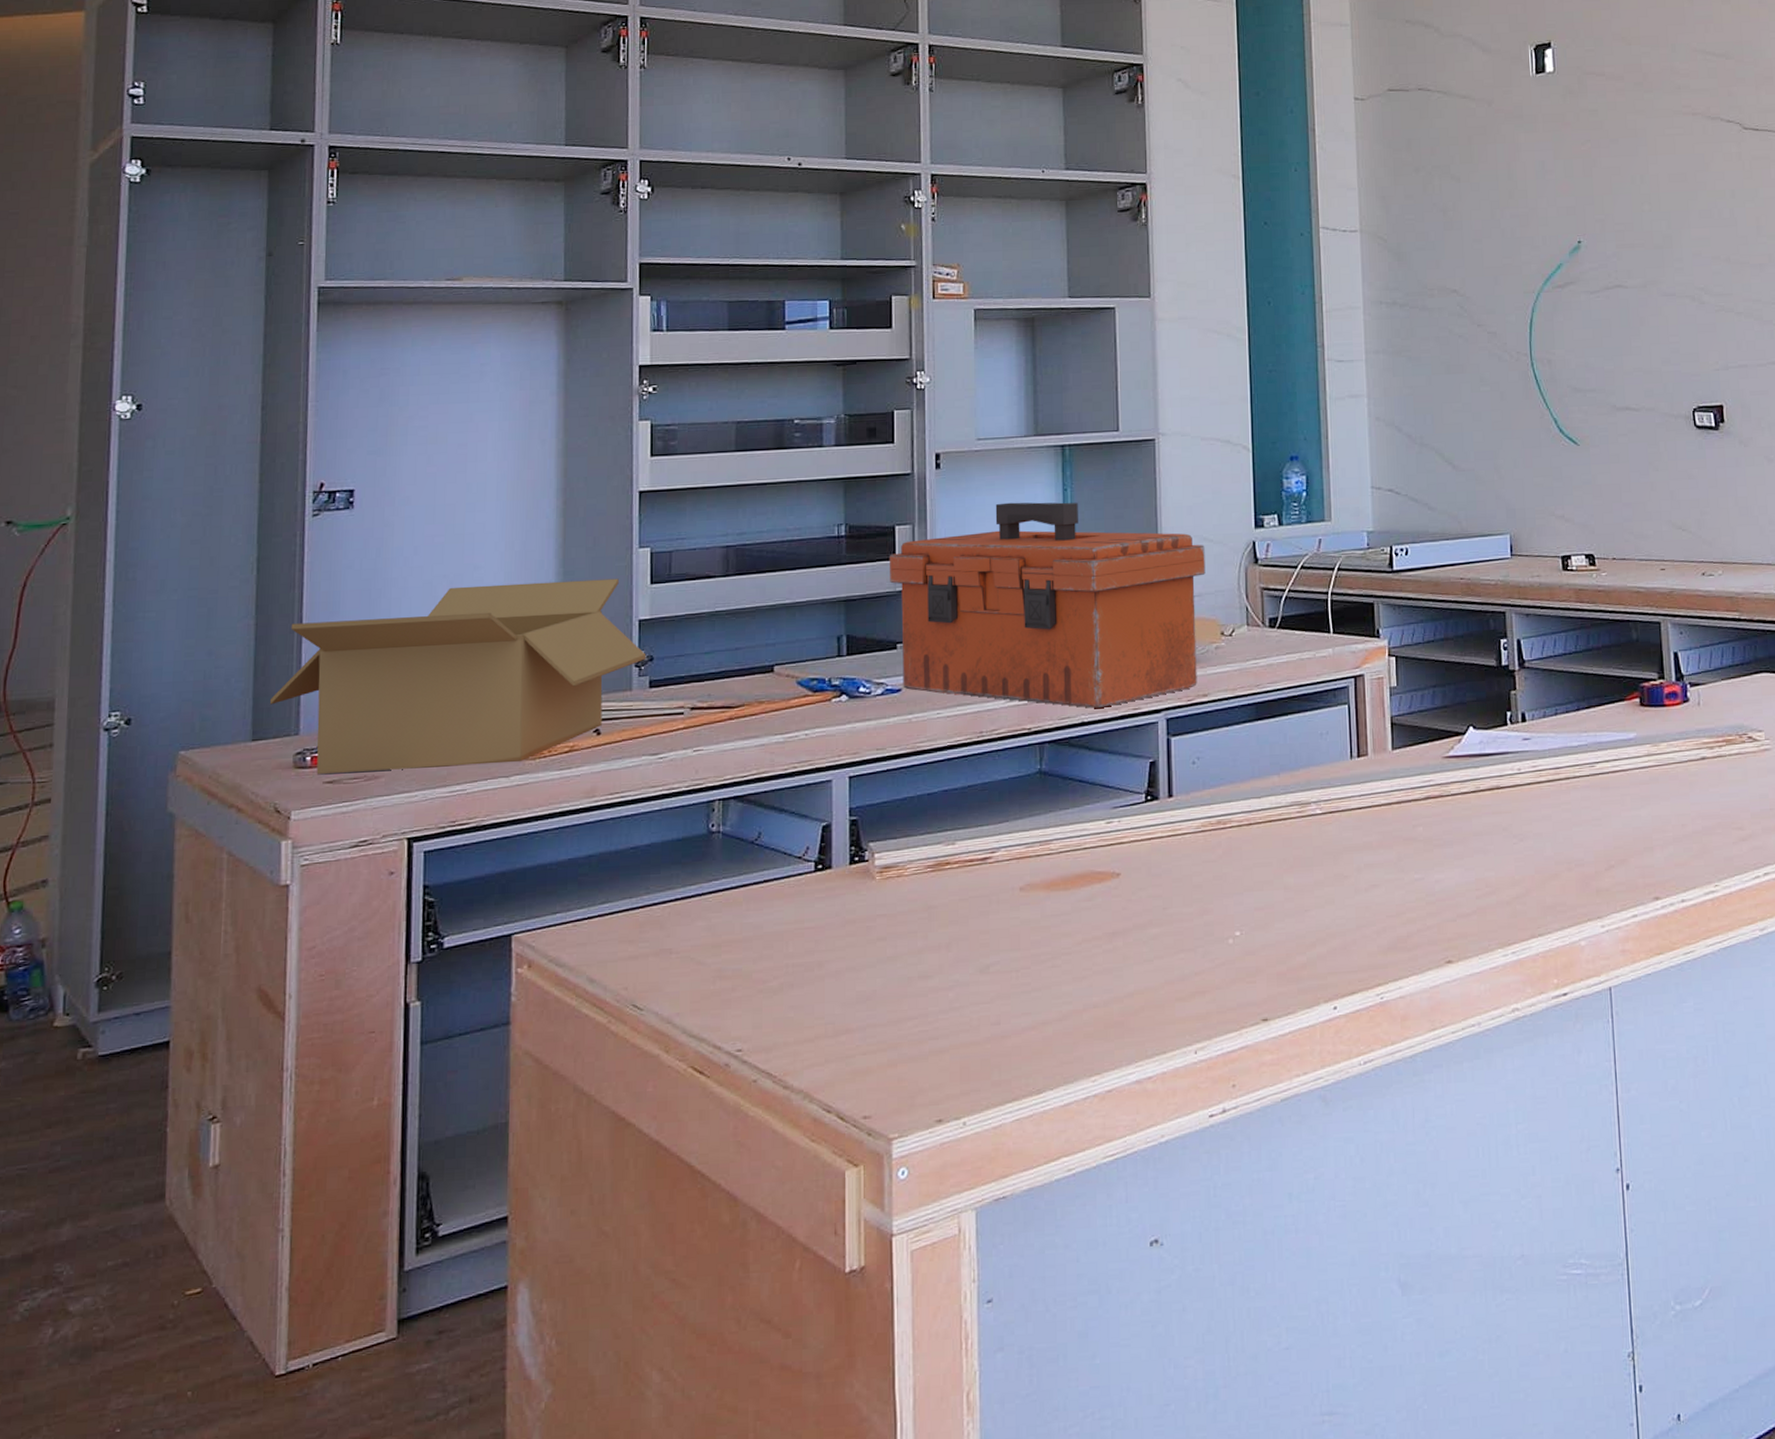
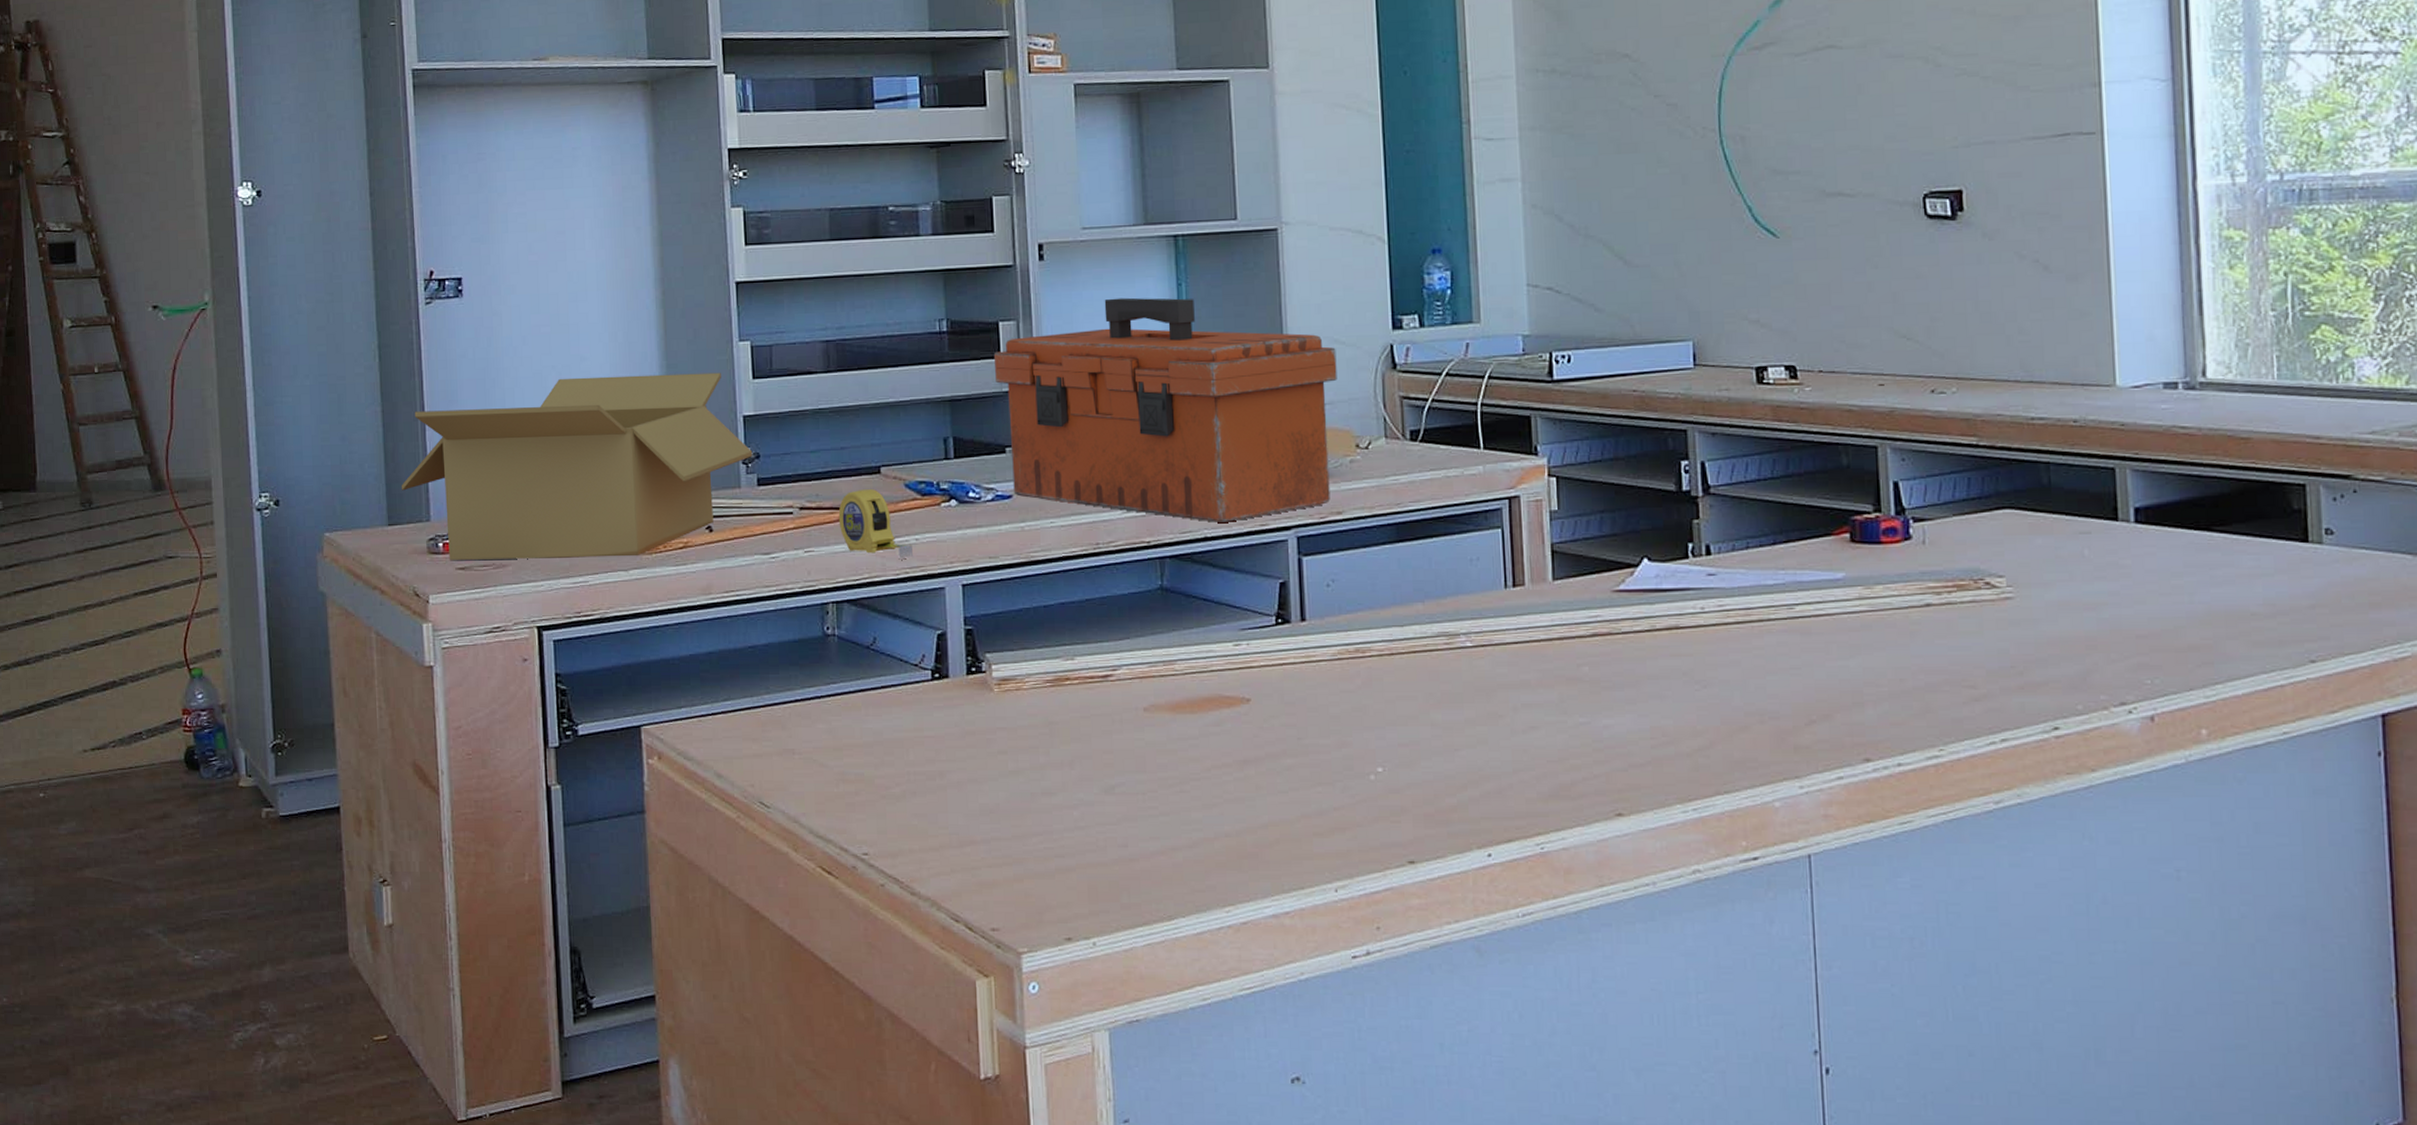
tape measure: none [729,688,803,755] -> present [838,489,914,560]

